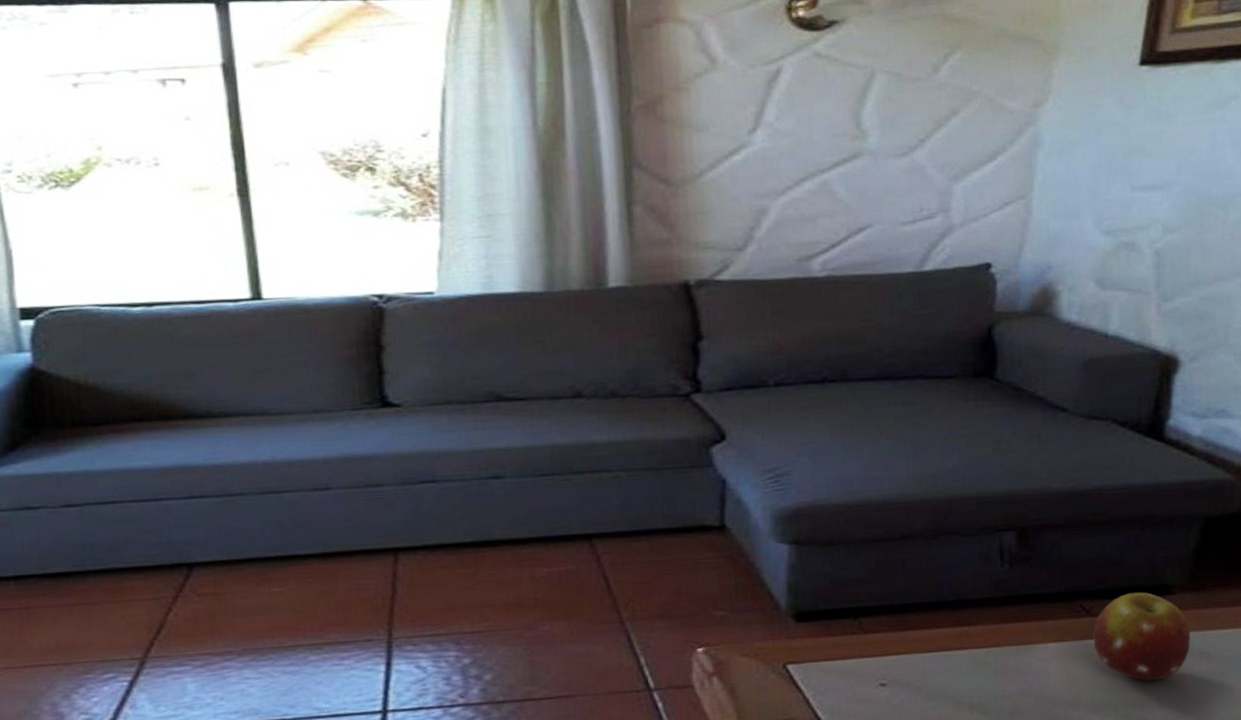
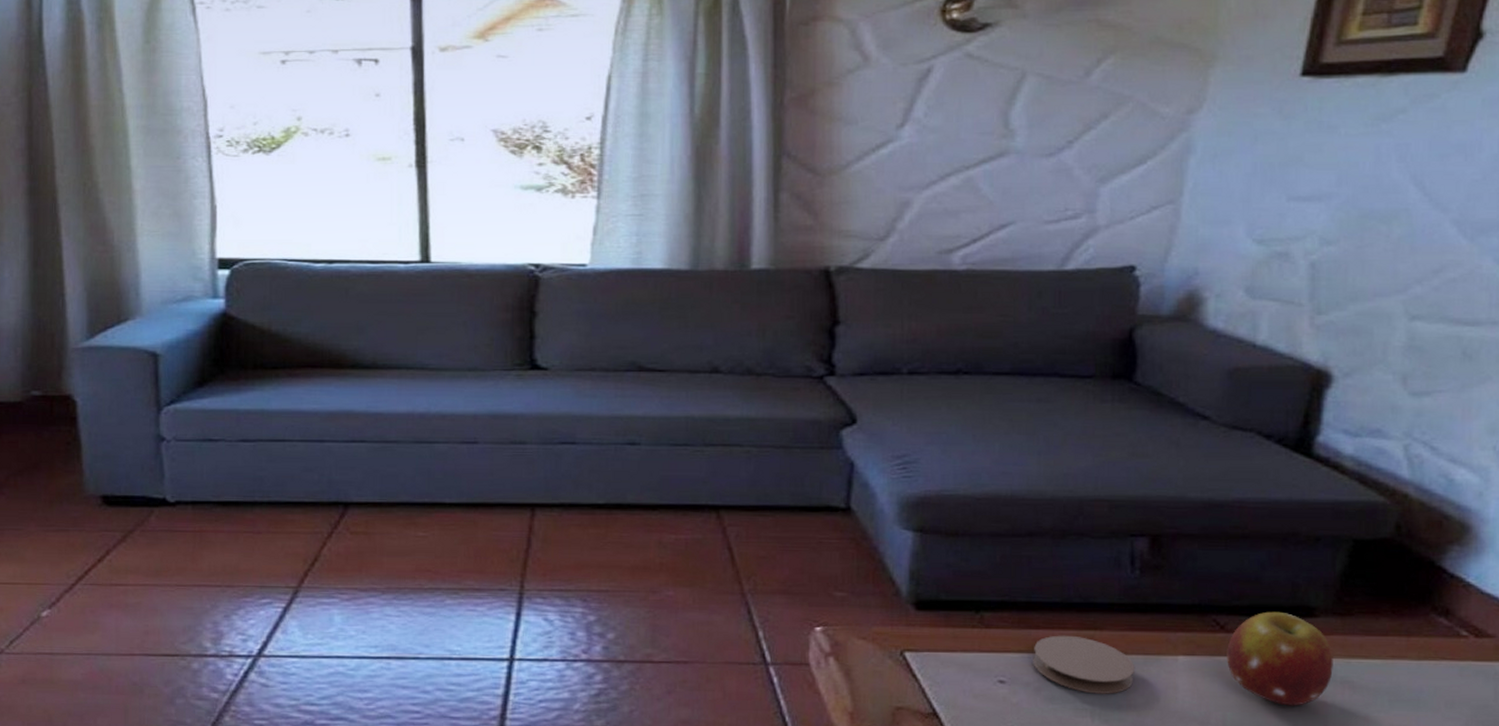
coaster: none [911,633,1009,688] -> present [1033,635,1136,694]

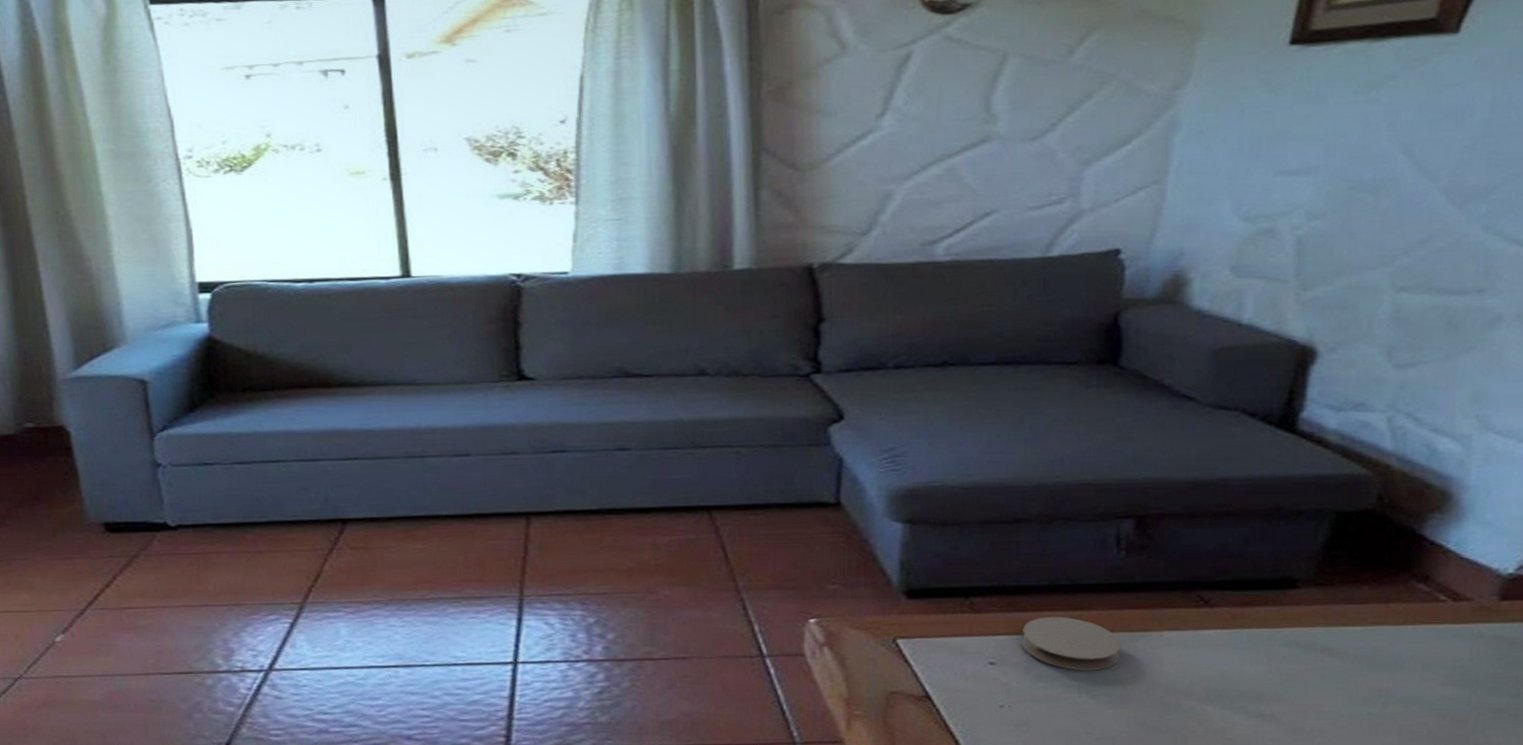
fruit: present [1227,611,1333,706] -> none [1211,585,1314,674]

